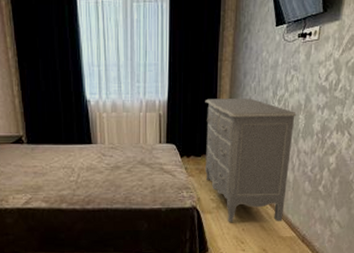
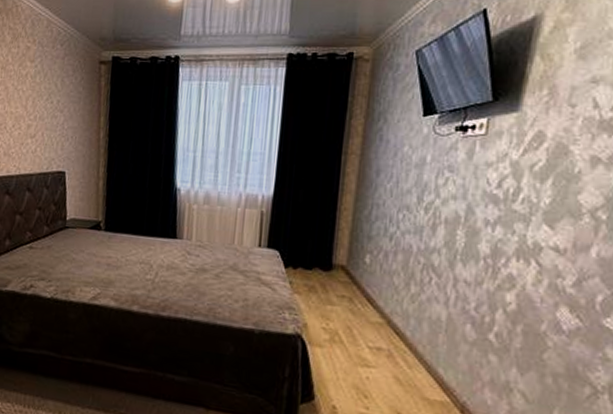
dresser: present [205,98,297,222] -> none [317,198,452,376]

